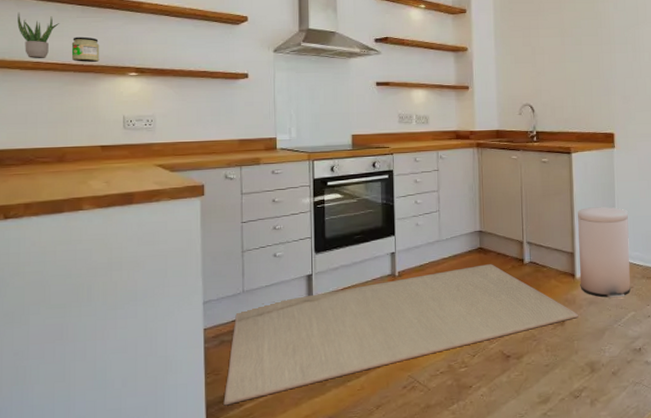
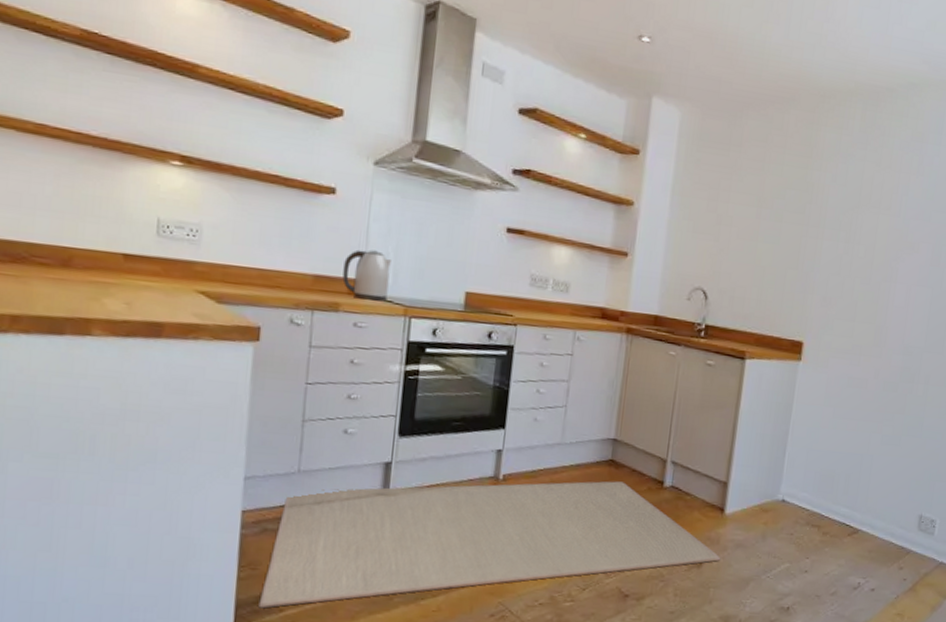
potted plant: present [17,12,60,59] -> none [16,48,78,122]
jar: present [71,36,100,63] -> none [90,97,133,139]
kettle: none [260,114,294,152] -> present [342,249,391,302]
pedal bin: present [578,206,630,298] -> none [728,429,803,545]

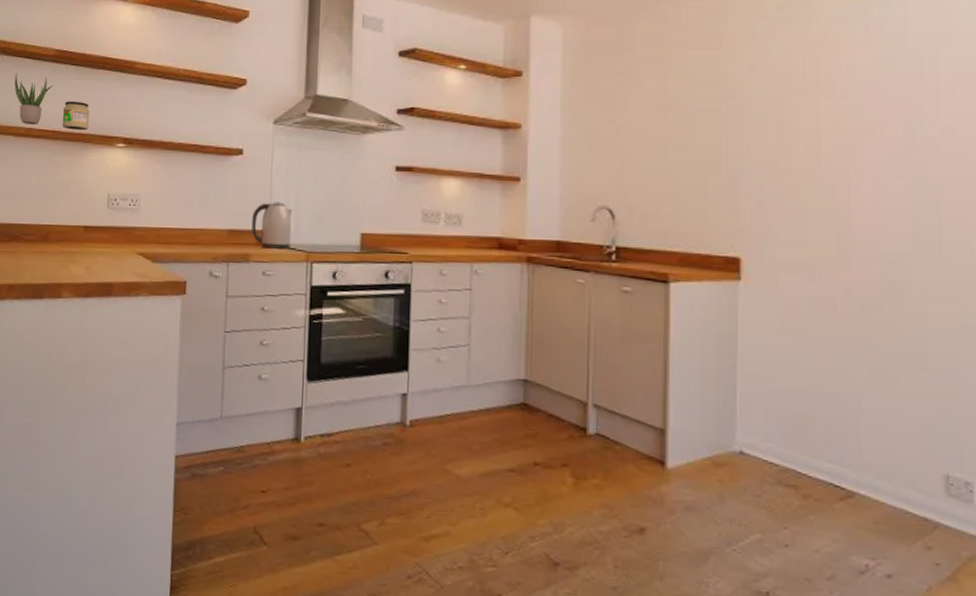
potted plant: none [16,48,78,122] -> present [14,73,54,125]
jar: none [90,97,133,139] -> present [62,101,90,131]
rug: present [258,481,721,609] -> none [191,427,669,555]

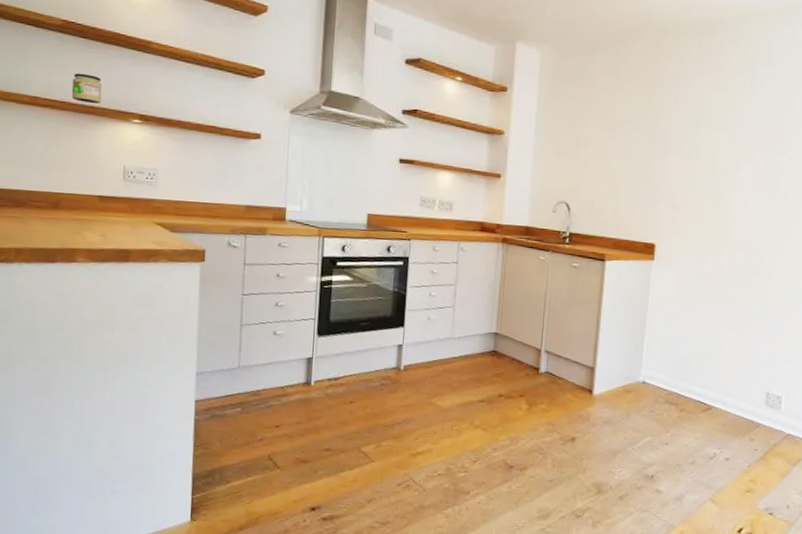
potted plant: present [14,73,54,125] -> none [15,38,61,94]
kettle: present [251,202,292,249] -> none [268,183,306,225]

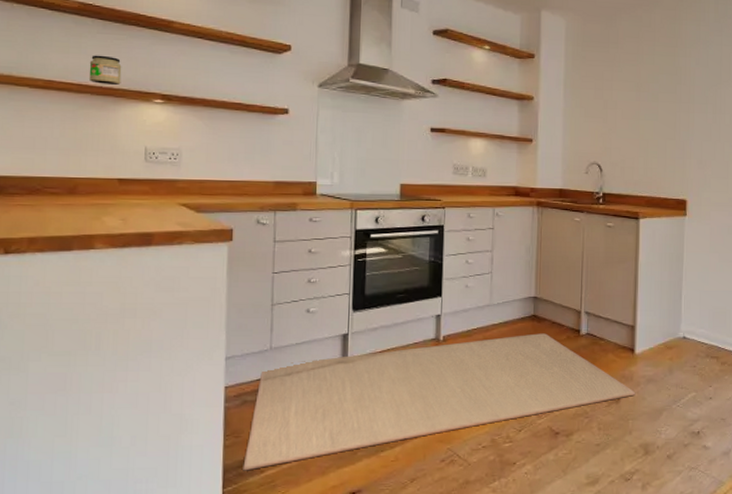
rug: none [211,369,592,481] -> present [243,333,636,471]

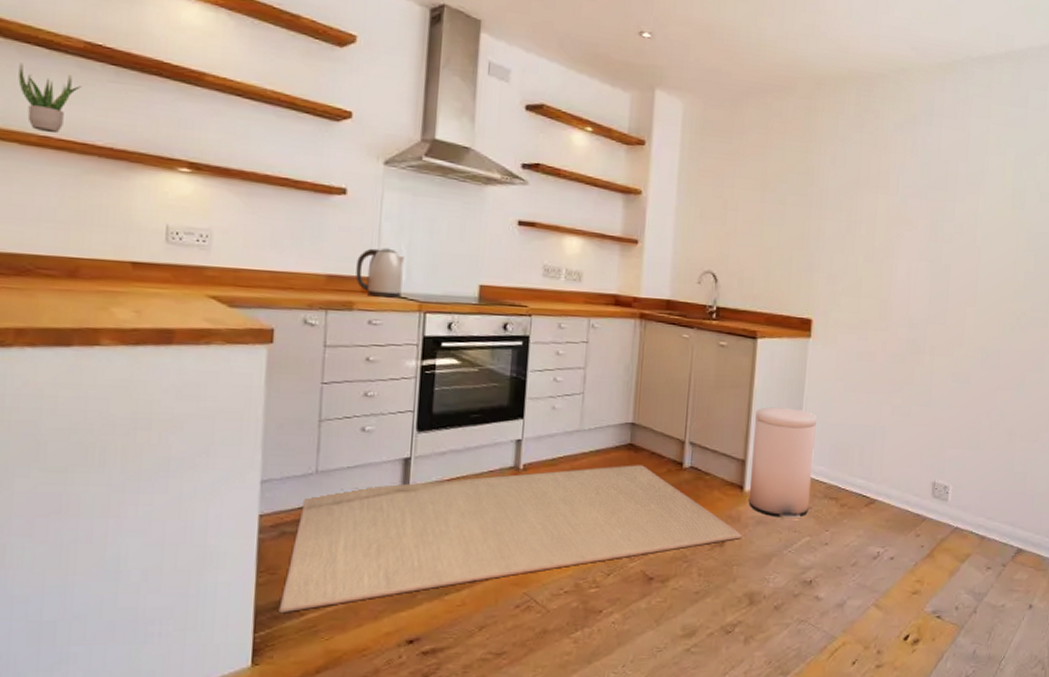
potted plant: none [28,22,78,78] -> present [18,62,83,134]
jar: present [88,55,122,86] -> none [96,108,139,148]
kettle: none [298,156,337,198] -> present [356,248,404,298]
pedal bin: none [639,278,695,377] -> present [748,407,817,519]

